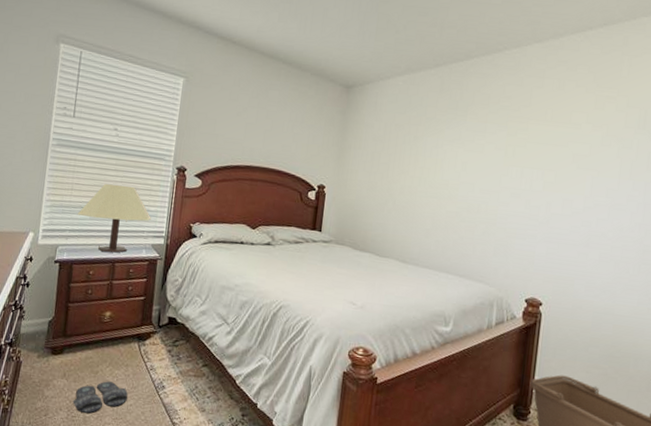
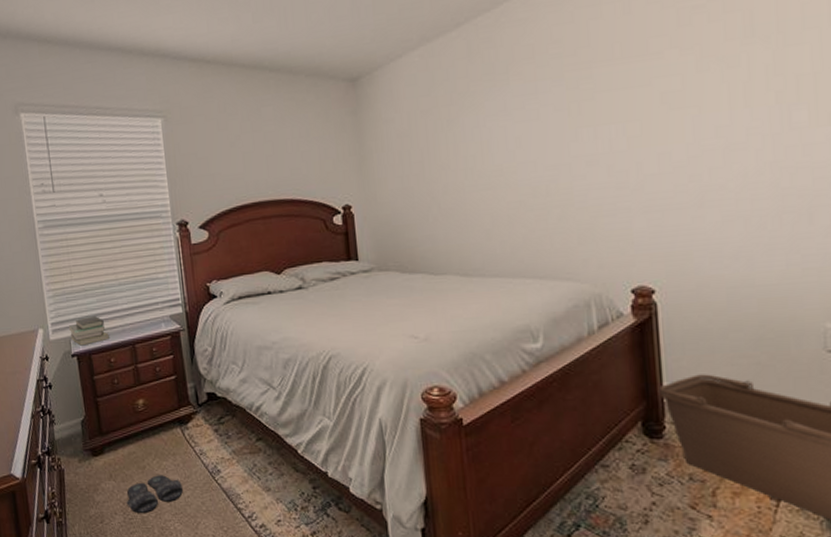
books: none [58,230,94,255] -> present [69,315,109,346]
table lamp: present [77,183,151,253] -> none [82,255,162,334]

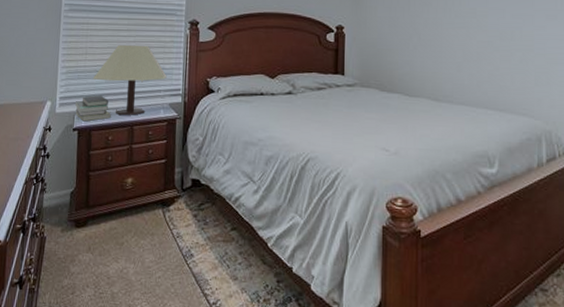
table lamp: none [82,255,162,334] -> present [92,44,167,115]
slippers: present [126,475,183,513] -> none [99,252,155,289]

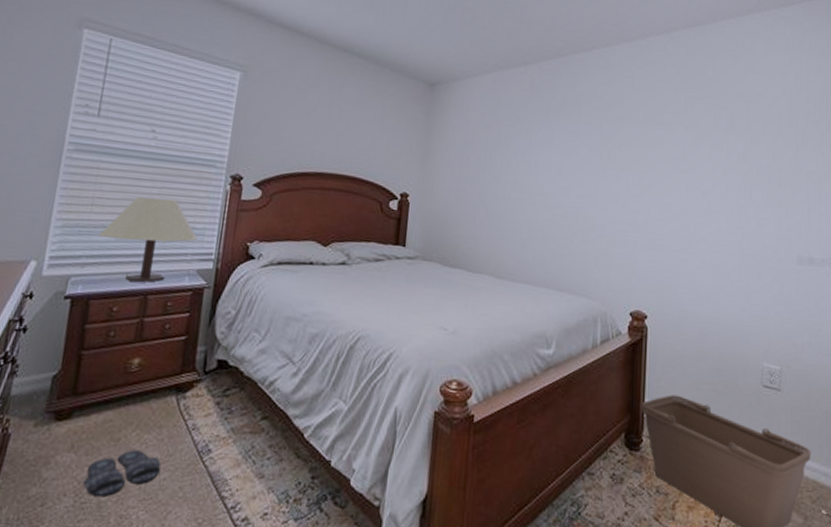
books: present [75,95,111,122] -> none [70,256,119,288]
slippers: none [99,252,155,289] -> present [82,450,161,496]

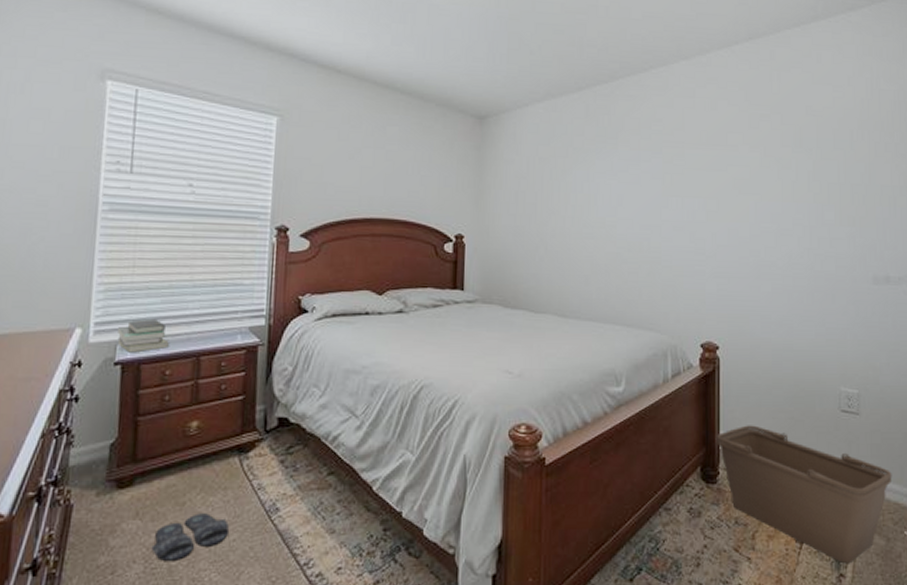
books: none [70,256,119,288] -> present [117,318,169,353]
table lamp: present [98,196,197,282] -> none [143,254,246,343]

